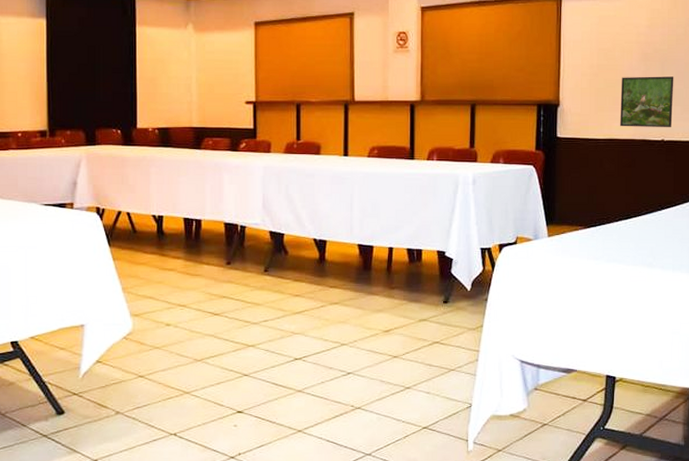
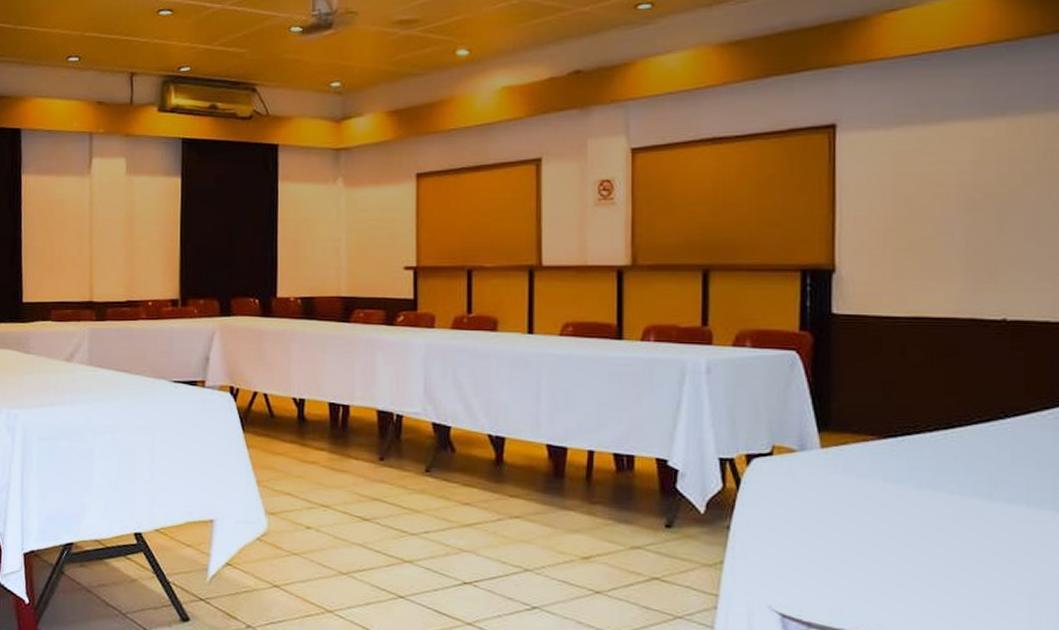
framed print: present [620,76,674,127] -> none [932,231,1021,302]

